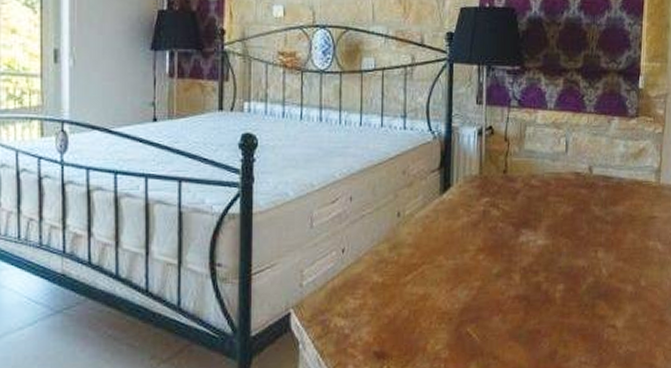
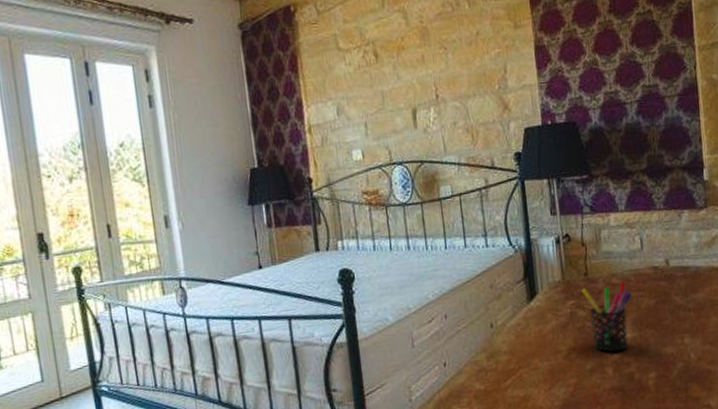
pen holder: none [498,182,550,258] -> present [581,280,632,353]

